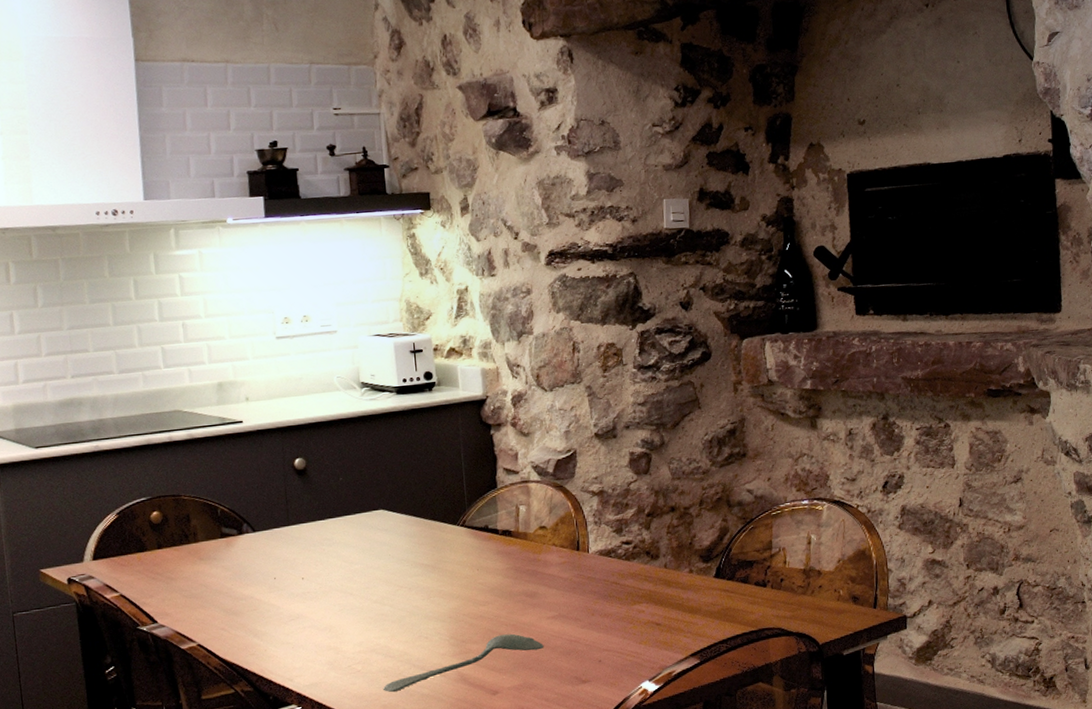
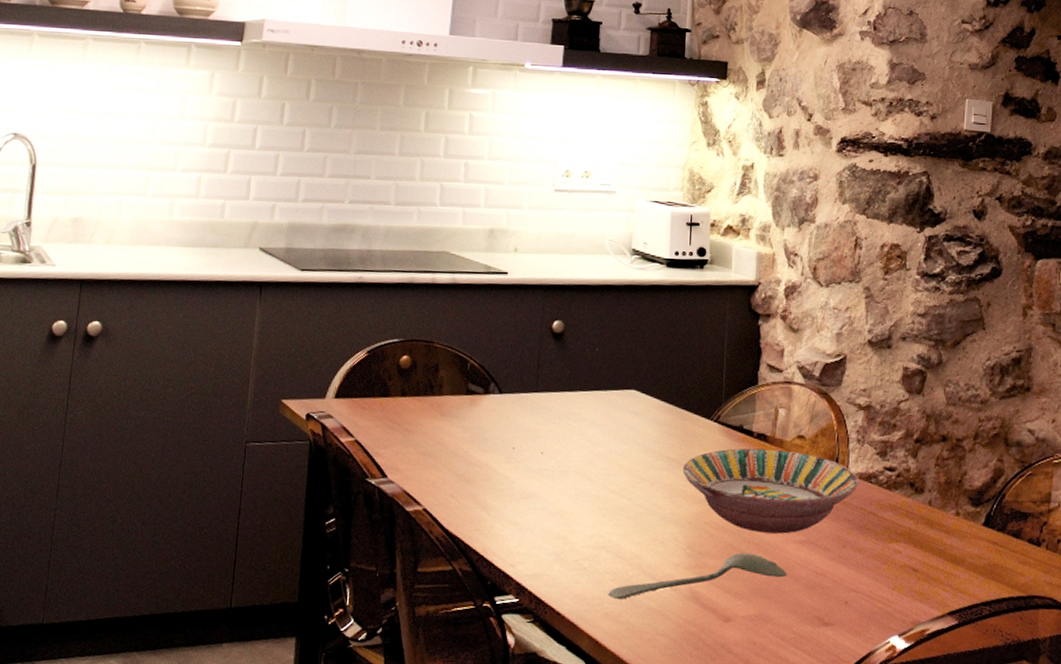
serving bowl: none [436,541,601,616] -> present [682,448,860,534]

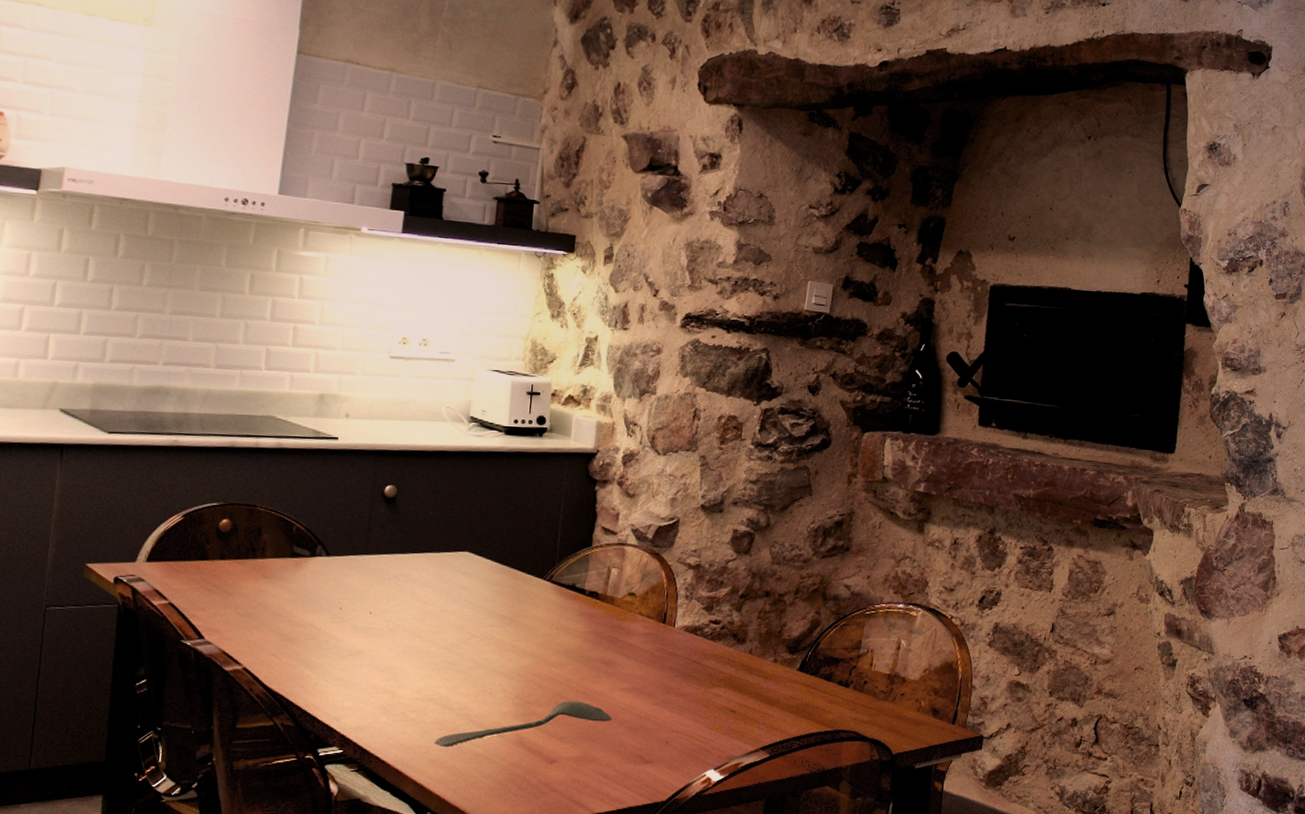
serving bowl: present [682,448,860,534] -> none [513,605,686,683]

